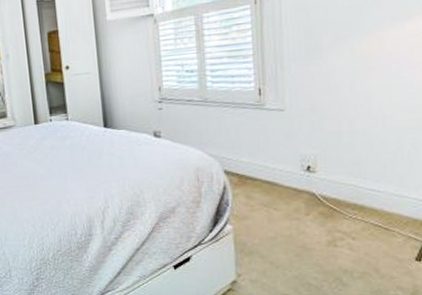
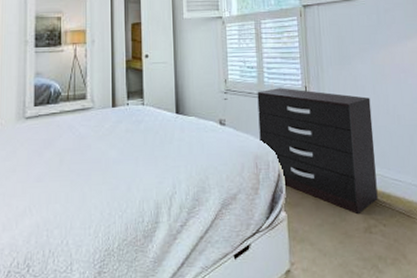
dresser: none [198,92,348,226] -> present [257,88,378,214]

